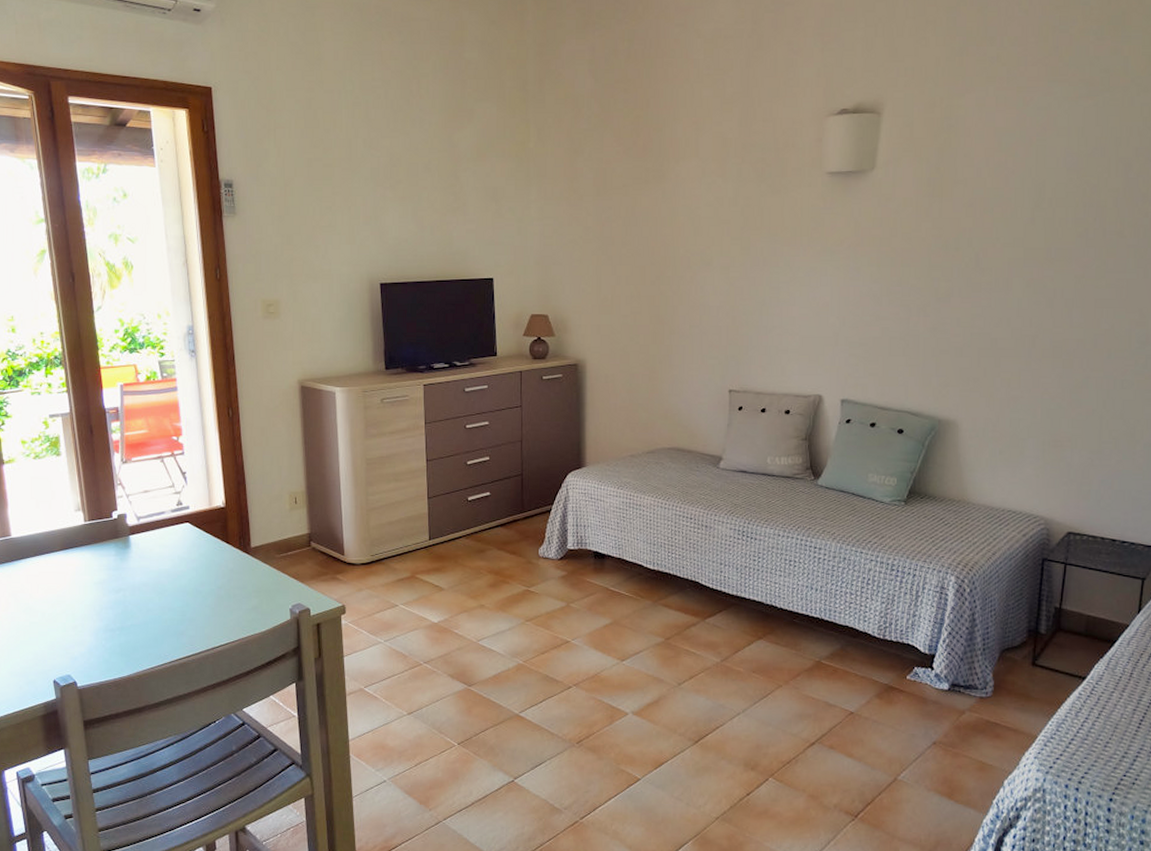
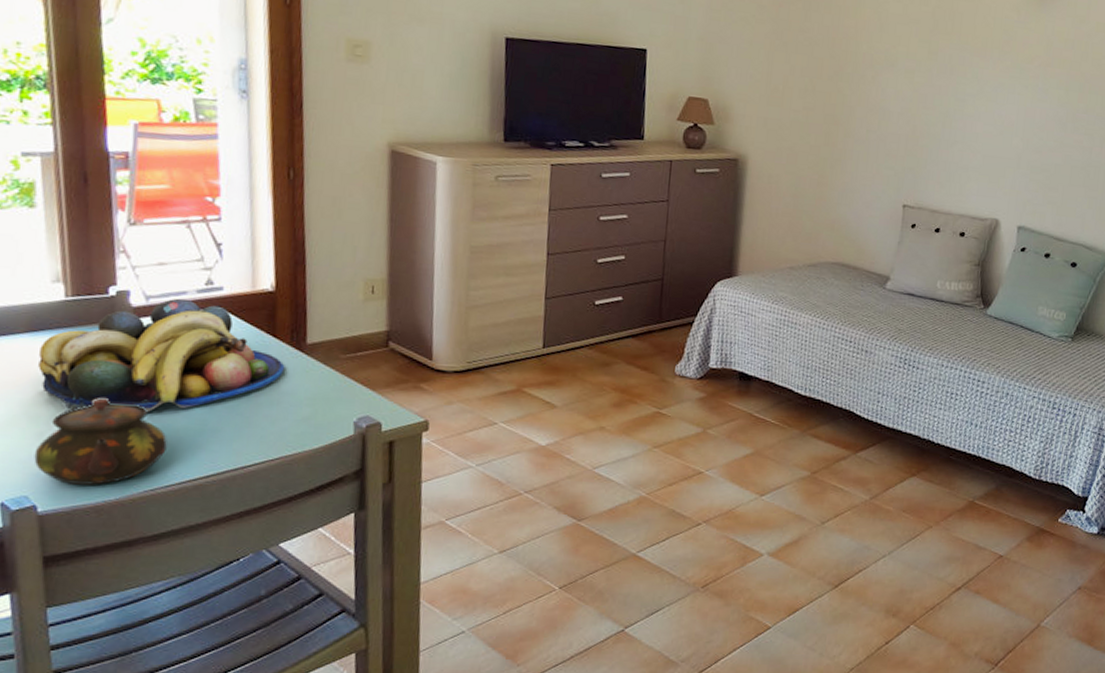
fruit bowl: none [71,517,237,608] -> present [38,298,285,412]
teapot: none [72,598,159,665] -> present [34,398,167,485]

